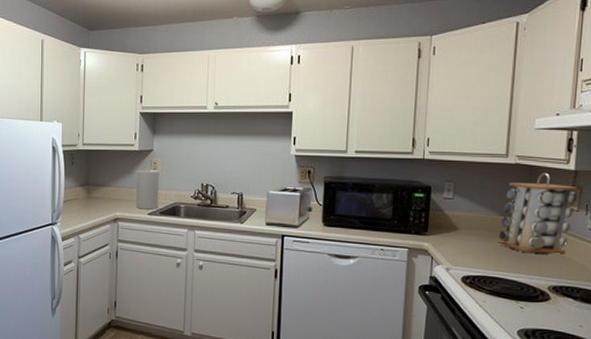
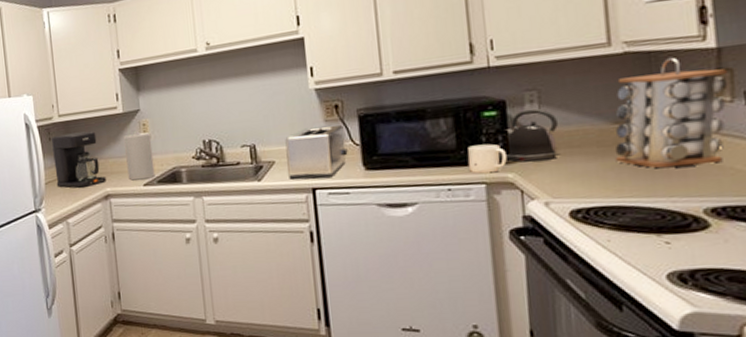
coffee maker: none [73,161,117,210] -> present [51,131,106,189]
mug: none [398,218,426,241] -> present [467,143,507,174]
kettle: none [424,196,464,236] -> present [504,108,561,162]

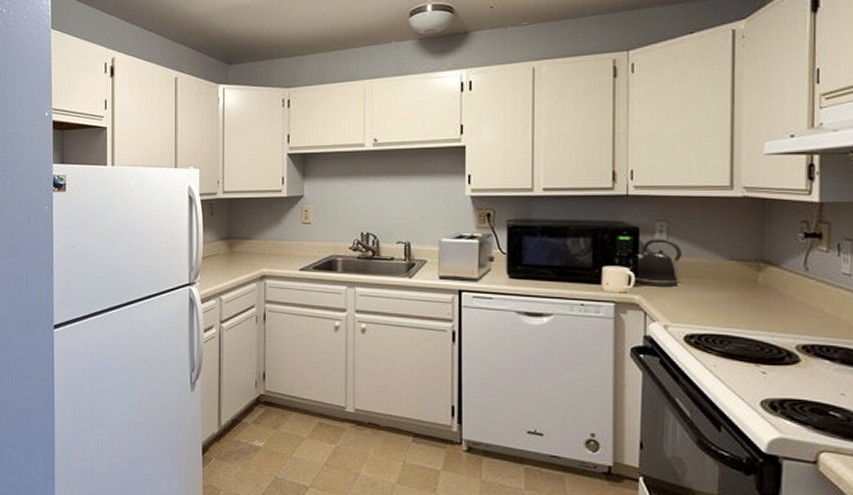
coffee maker: present [51,131,106,189] -> none [213,210,263,267]
paper towel holder: present [123,131,155,181] -> none [284,216,312,264]
spice rack: present [614,57,727,168] -> none [727,206,825,305]

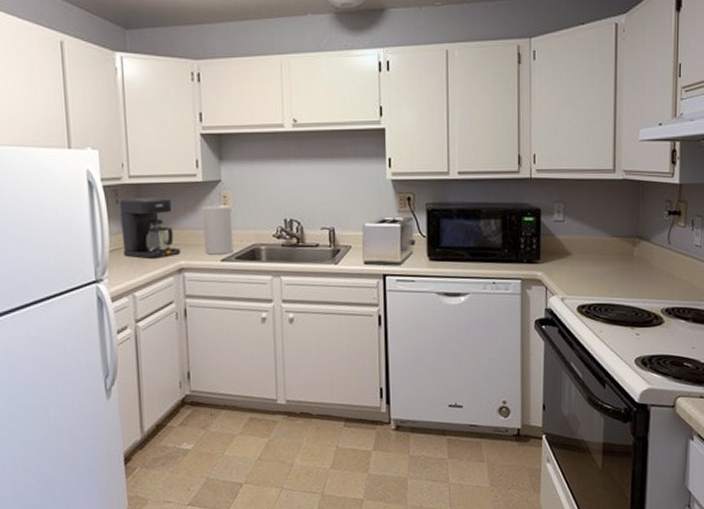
coffee maker: none [213,210,263,267] -> present [118,197,180,260]
paper towel holder: none [284,216,312,264] -> present [201,203,234,255]
mug: present [600,266,635,293] -> none [509,245,538,271]
kettle: present [633,238,681,286] -> none [536,218,575,263]

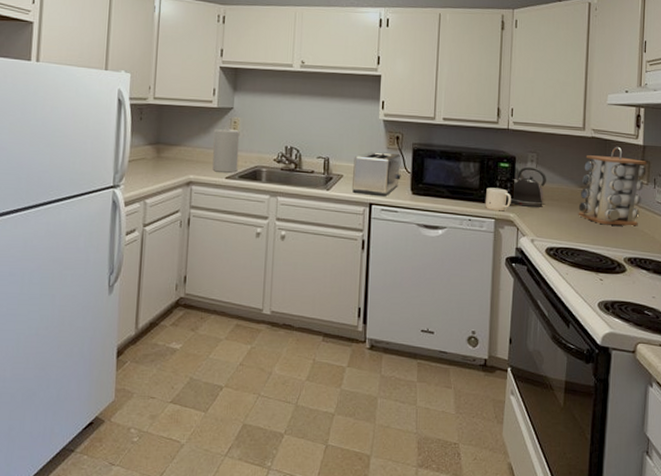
coffee maker: present [118,197,180,260] -> none [140,116,191,172]
mug: none [509,245,538,271] -> present [485,187,511,211]
kettle: none [536,218,575,263] -> present [510,166,546,207]
spice rack: none [611,187,684,275] -> present [578,146,647,226]

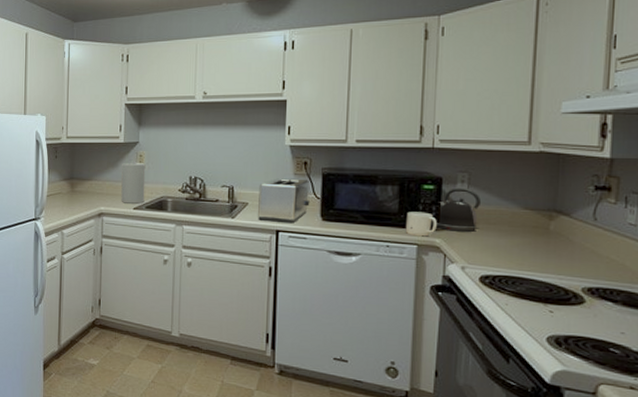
spice rack: present [578,146,647,226] -> none [521,161,615,252]

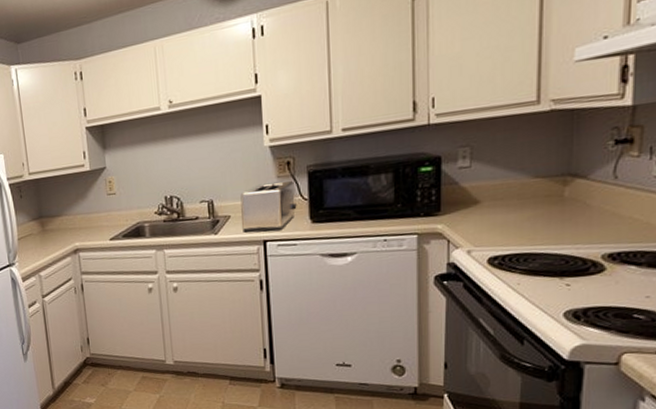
paper towel holder: present [120,161,146,204] -> none [90,188,121,235]
mug: present [405,211,437,237] -> none [403,197,438,226]
kettle: present [435,187,481,232] -> none [436,163,485,214]

